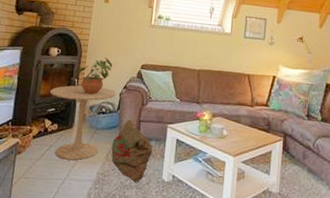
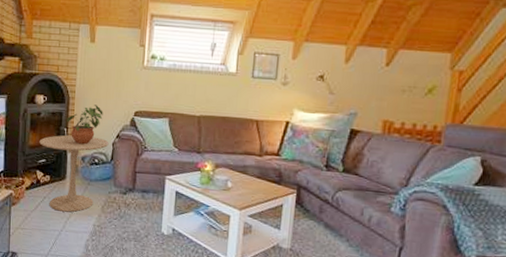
bag: present [111,119,154,183] -> none [106,171,151,236]

